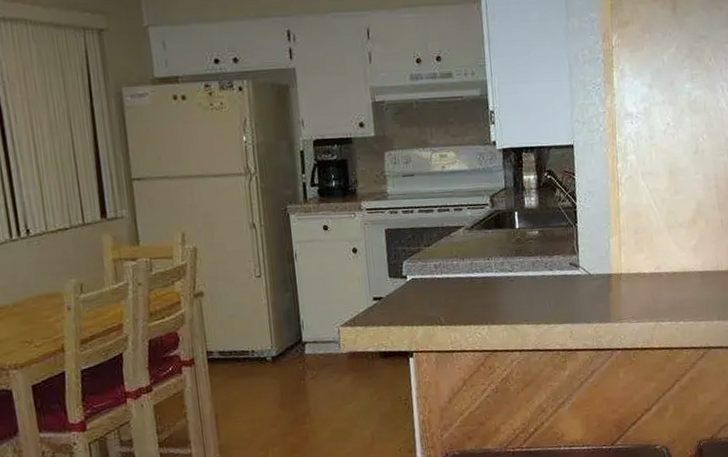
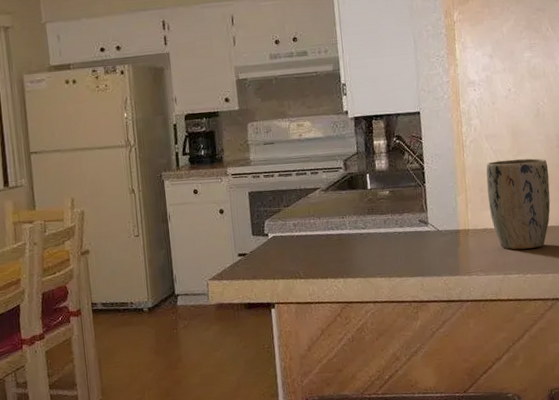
plant pot: none [641,198,706,296] -> present [486,158,551,250]

